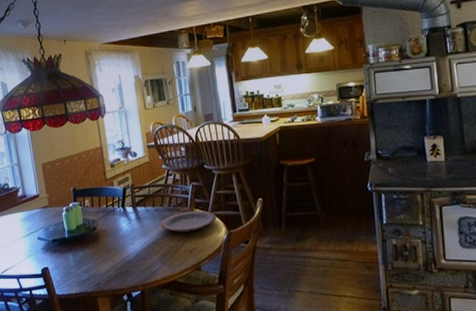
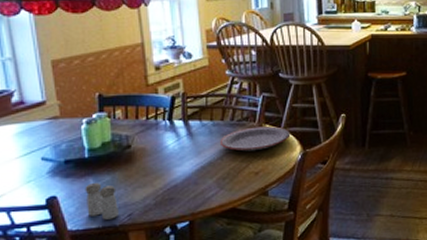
salt and pepper shaker: none [66,257,90,287] -> present [85,182,119,220]

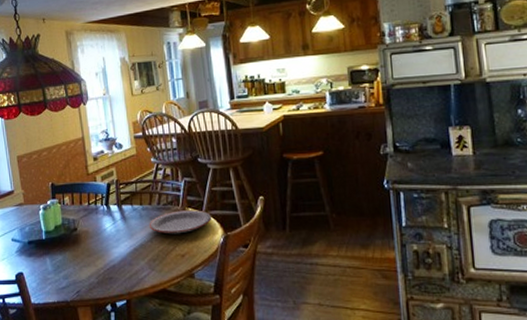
salt and pepper shaker: present [85,182,119,220] -> none [43,261,69,295]

